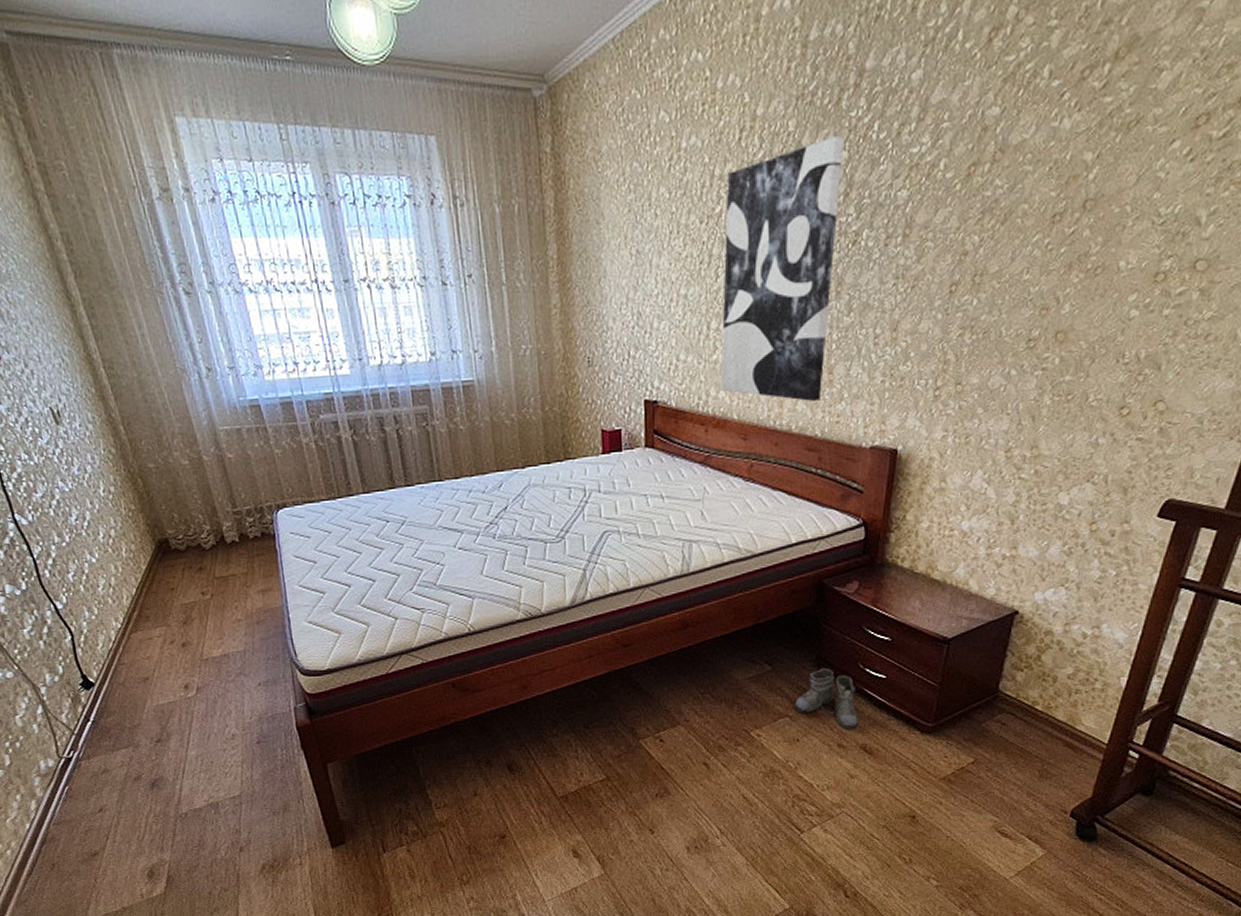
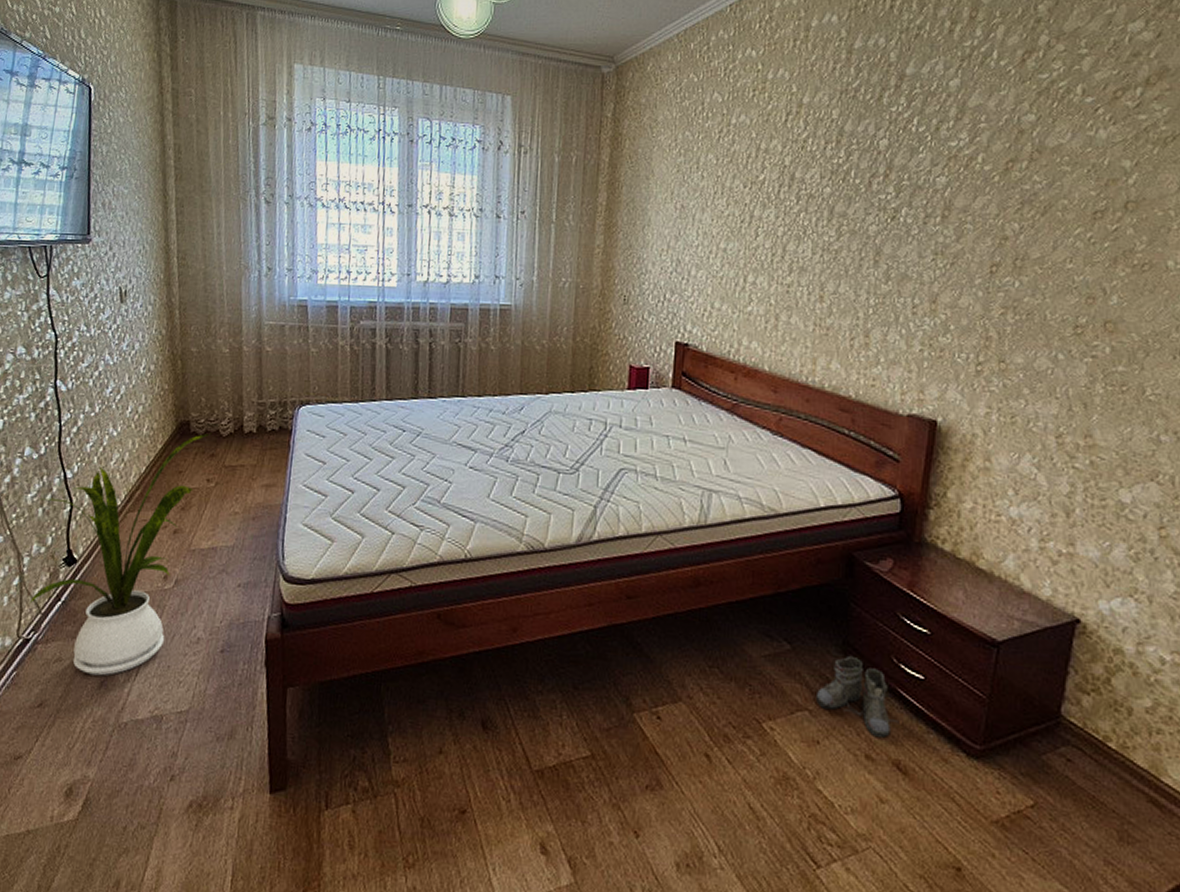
house plant: none [36,549,202,779] -> present [29,434,210,676]
wall art: present [720,136,844,402] -> none [753,126,885,363]

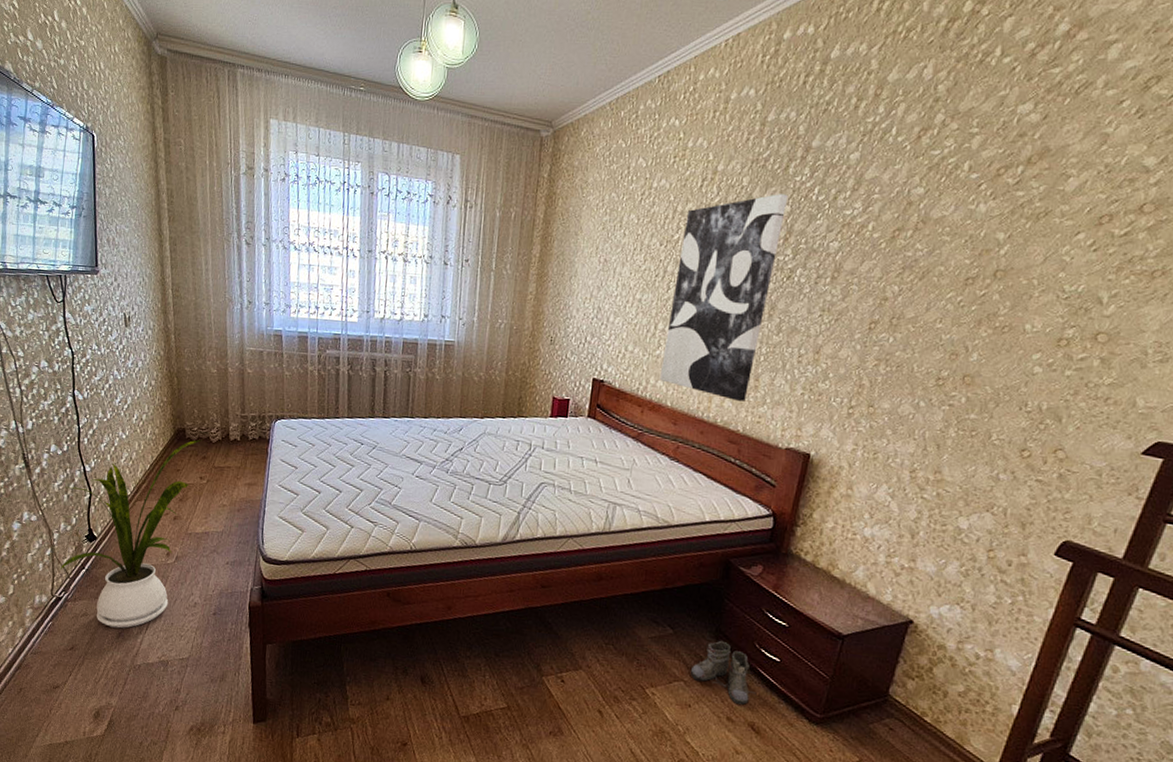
wall art: none [753,126,885,363] -> present [659,194,789,402]

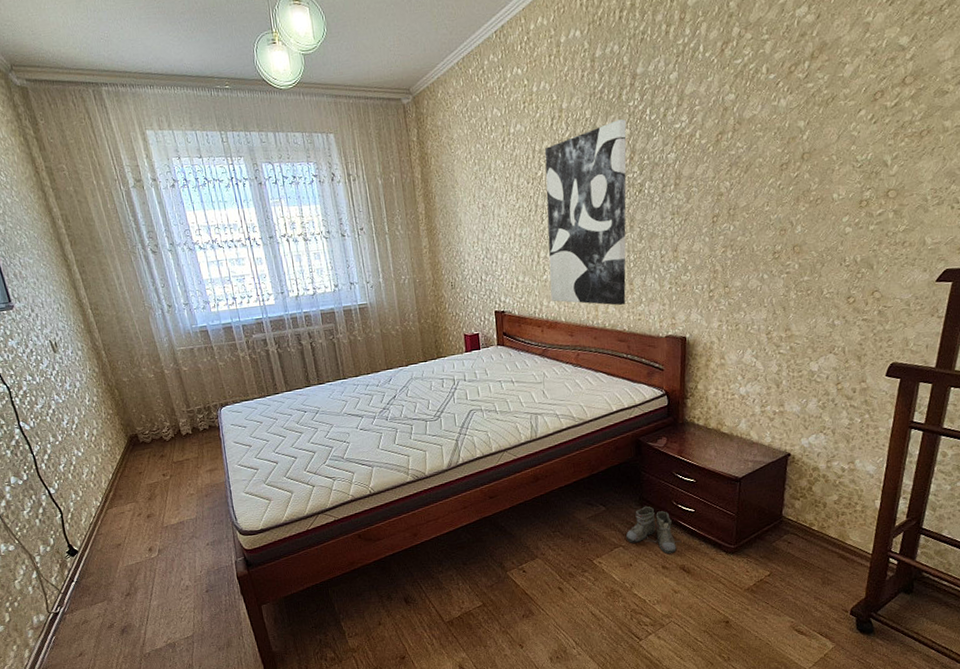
house plant: present [59,440,202,628] -> none [33,441,162,627]

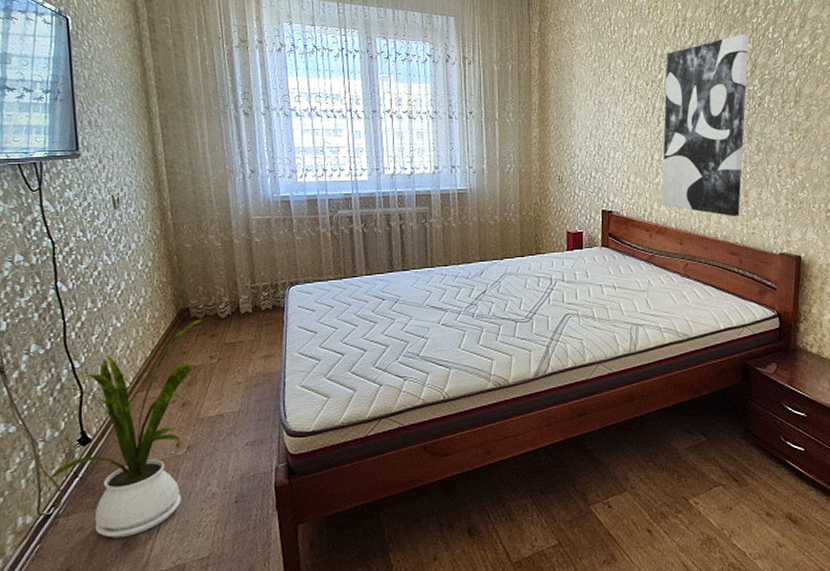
house plant: none [33,441,162,627] -> present [47,317,210,538]
boots: present [625,506,681,554] -> none [727,439,788,498]

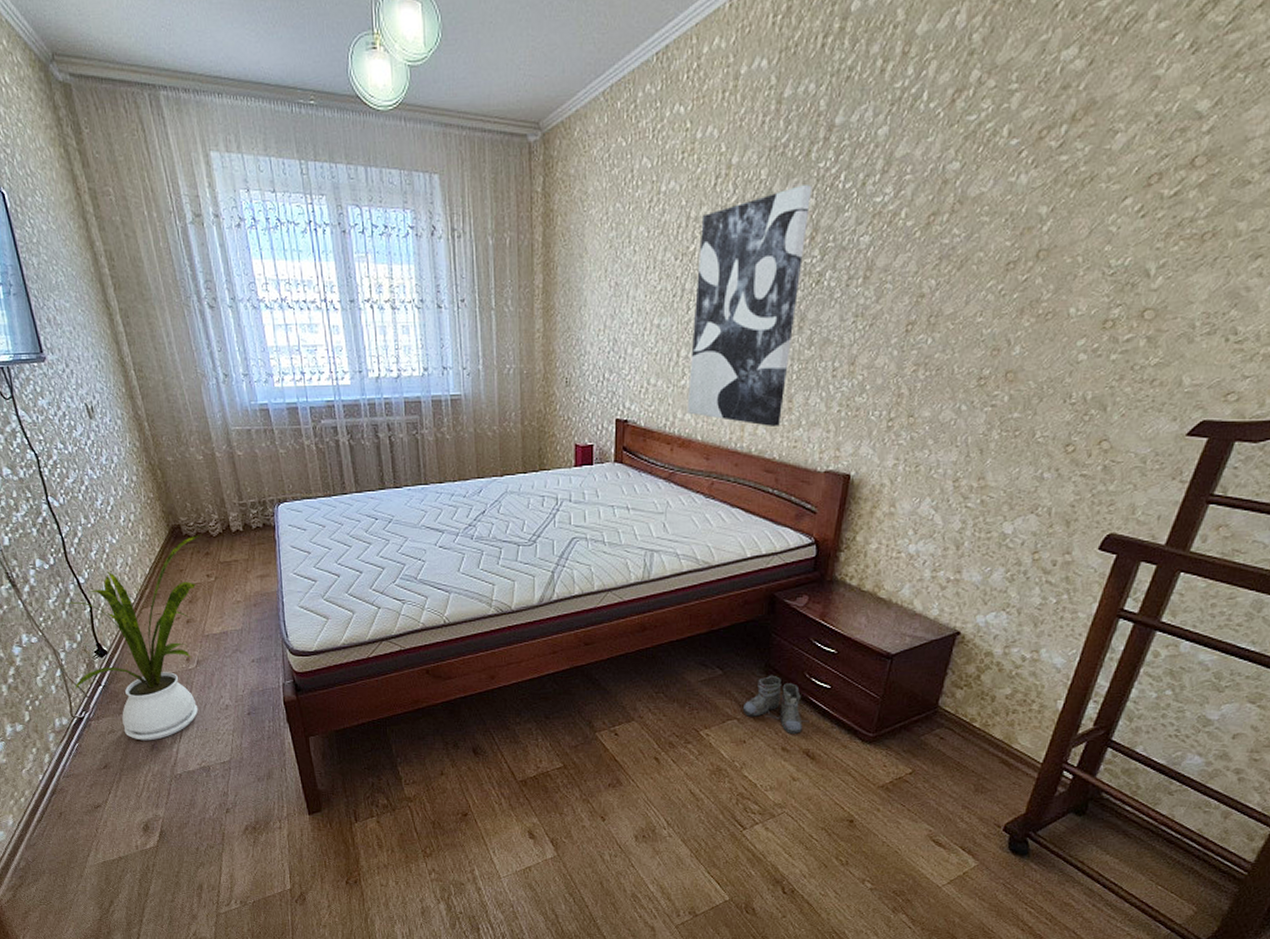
boots: none [727,439,788,498] -> present [742,675,808,734]

